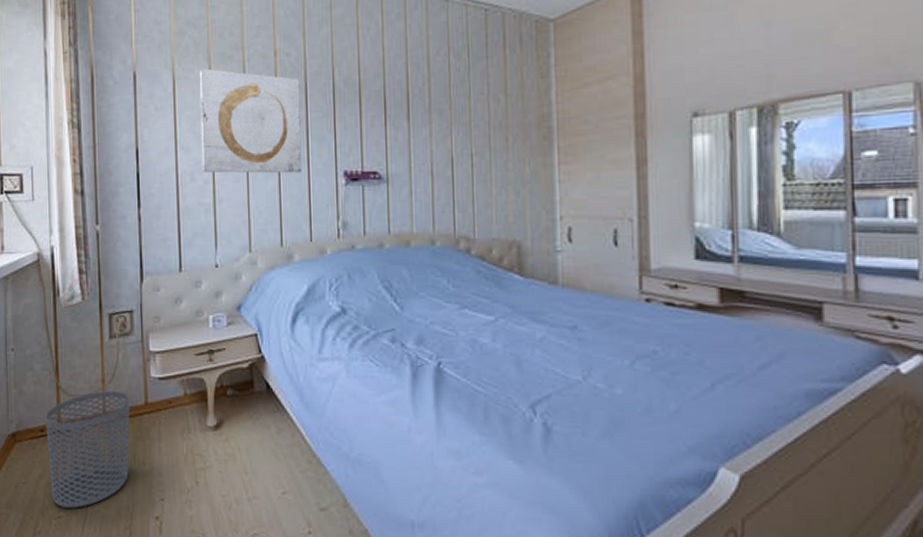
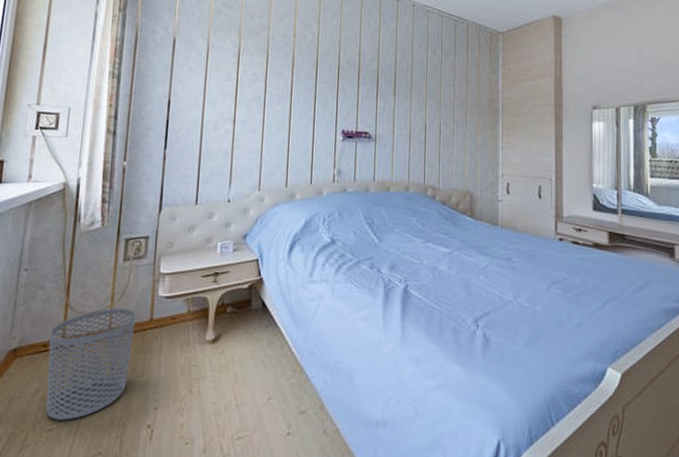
wall art: present [199,68,302,174] -> none [224,41,312,129]

